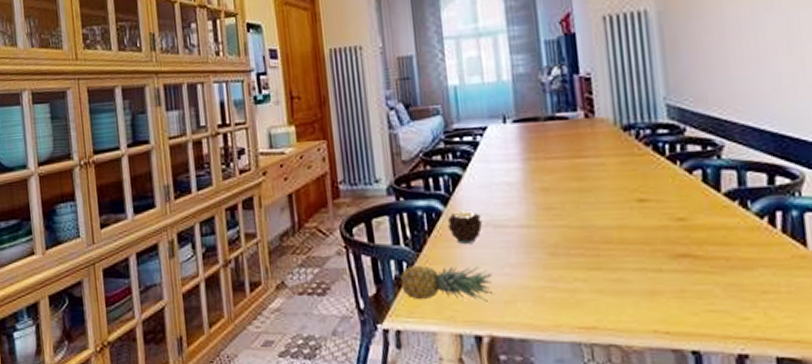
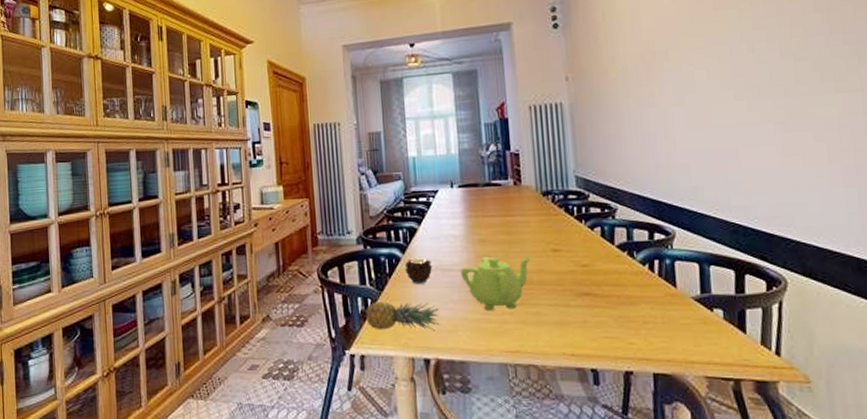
teapot: none [519,208,611,278] -> present [461,256,532,311]

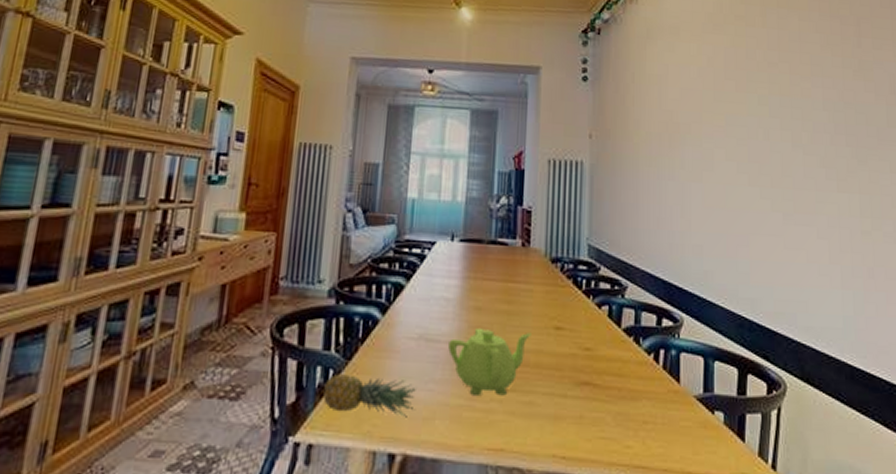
candle: present [405,255,433,284] -> none [381,319,417,355]

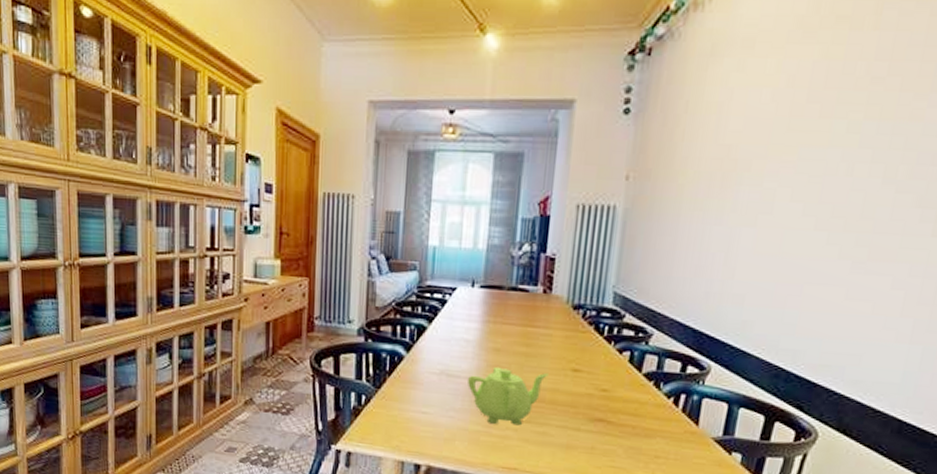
fruit: present [323,374,416,418] -> none [358,399,438,438]

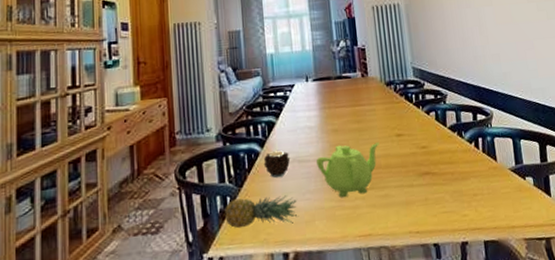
fruit: none [358,399,438,438] -> present [225,195,299,229]
candle: none [406,356,438,387] -> present [263,148,291,178]

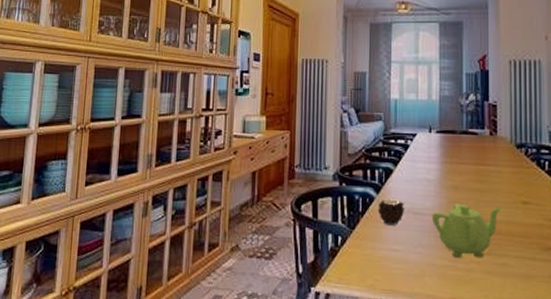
fruit: present [225,195,299,229] -> none [335,240,409,275]

